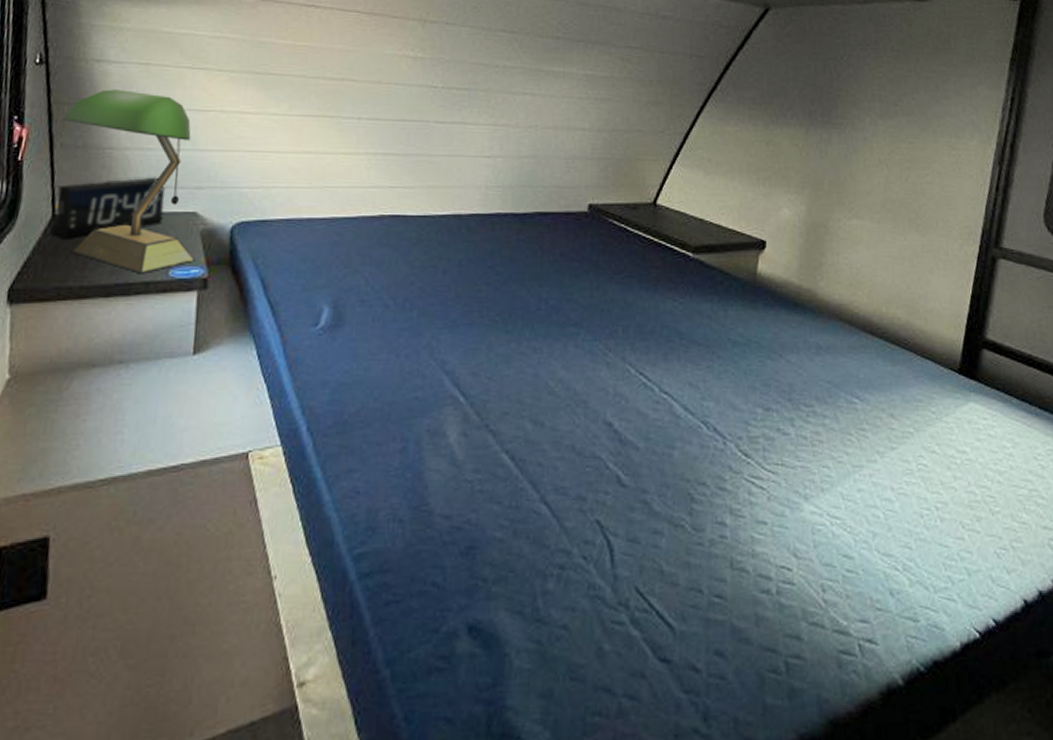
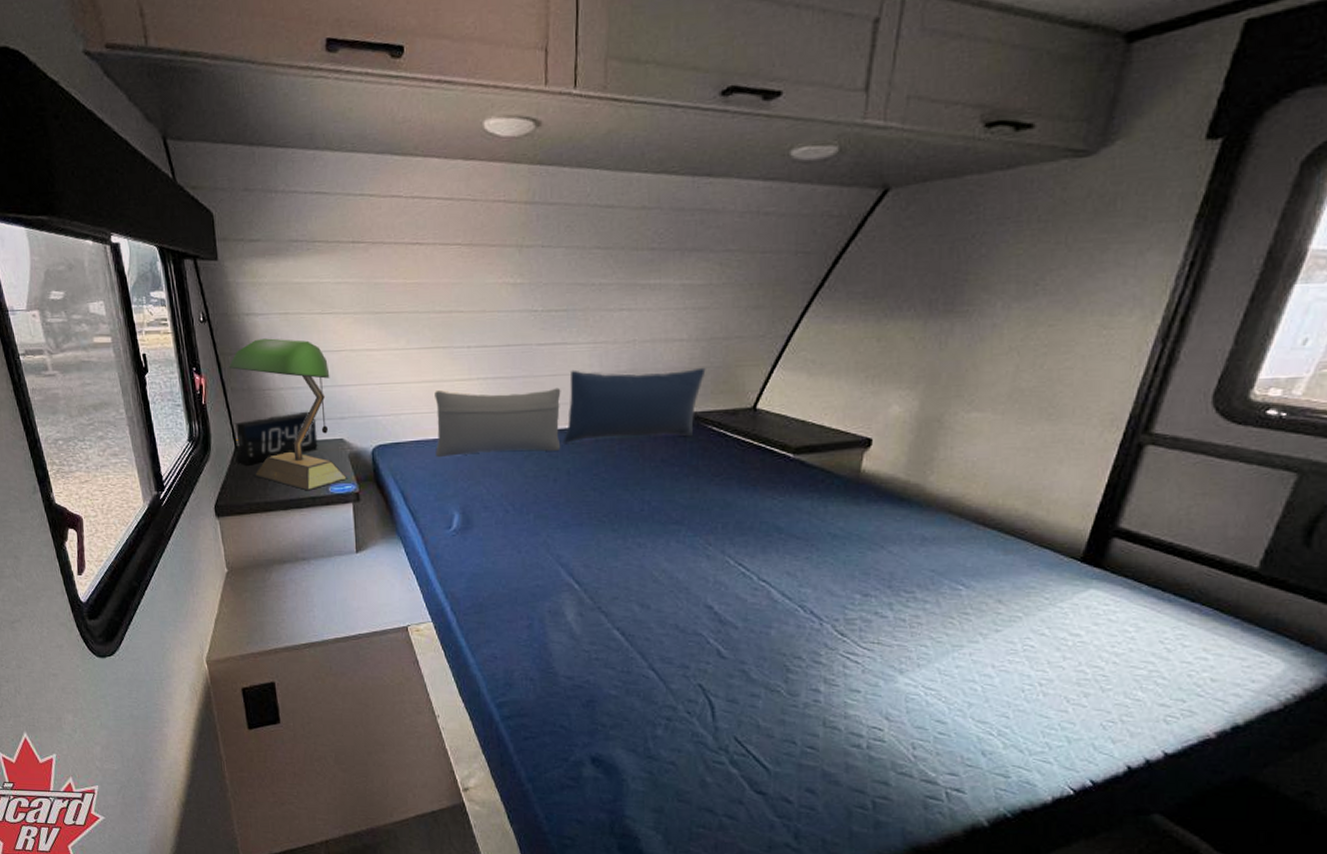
pillow: none [308,164,457,241] -> present [435,388,561,458]
pillow: none [457,151,607,231] -> present [564,367,706,443]

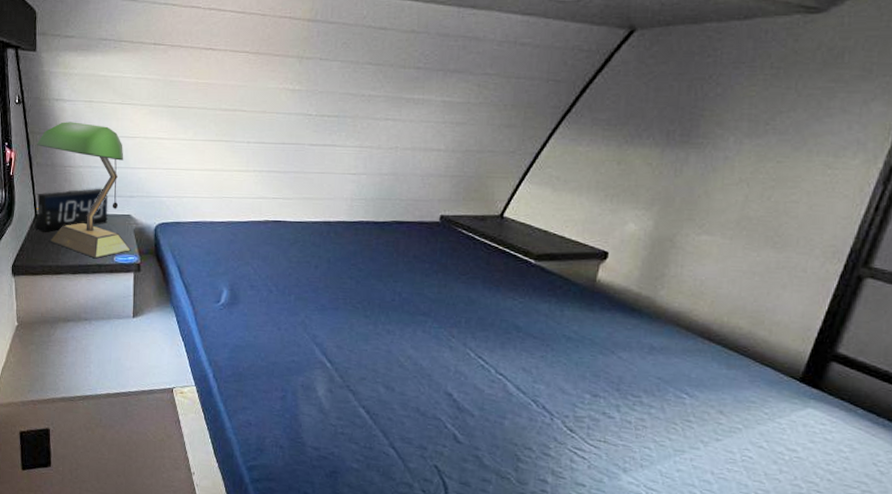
pillow: present [435,388,561,458] -> none [211,179,328,240]
pillow: present [564,367,706,443] -> none [327,169,460,238]

